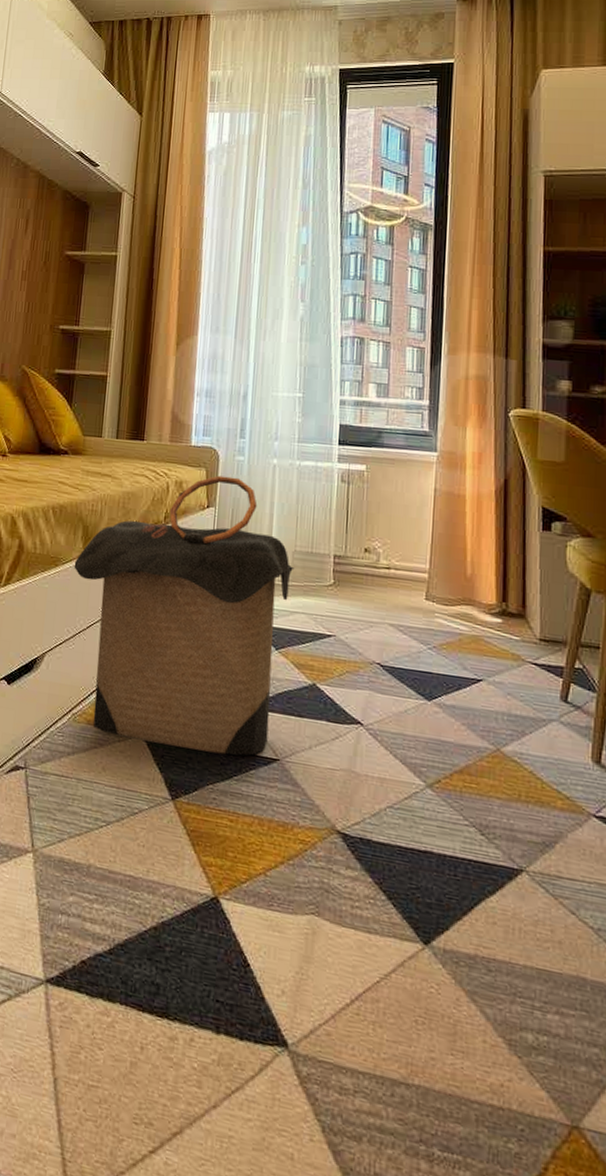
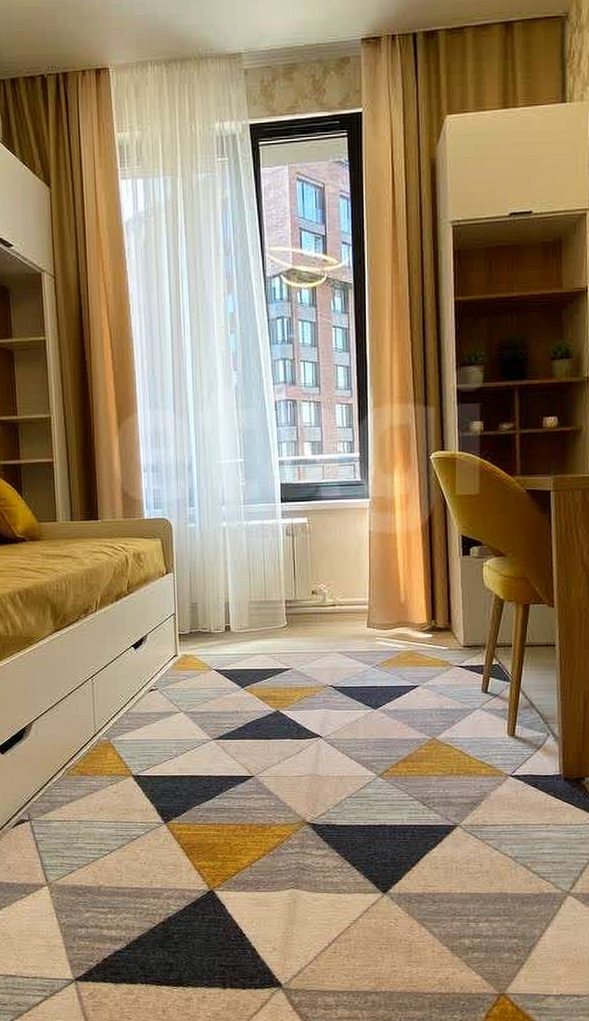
laundry hamper: present [74,475,295,756] -> none [47,543,251,780]

